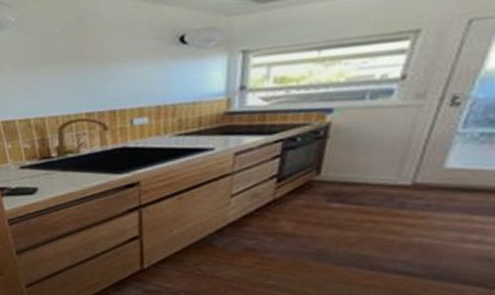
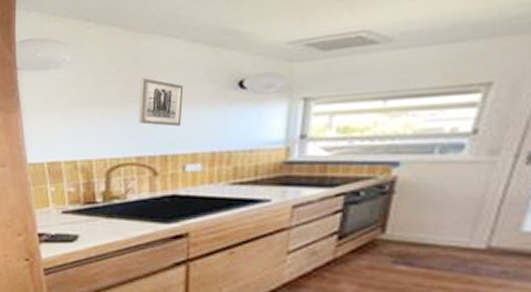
wall art: none [85,36,128,83] -> present [138,77,184,127]

